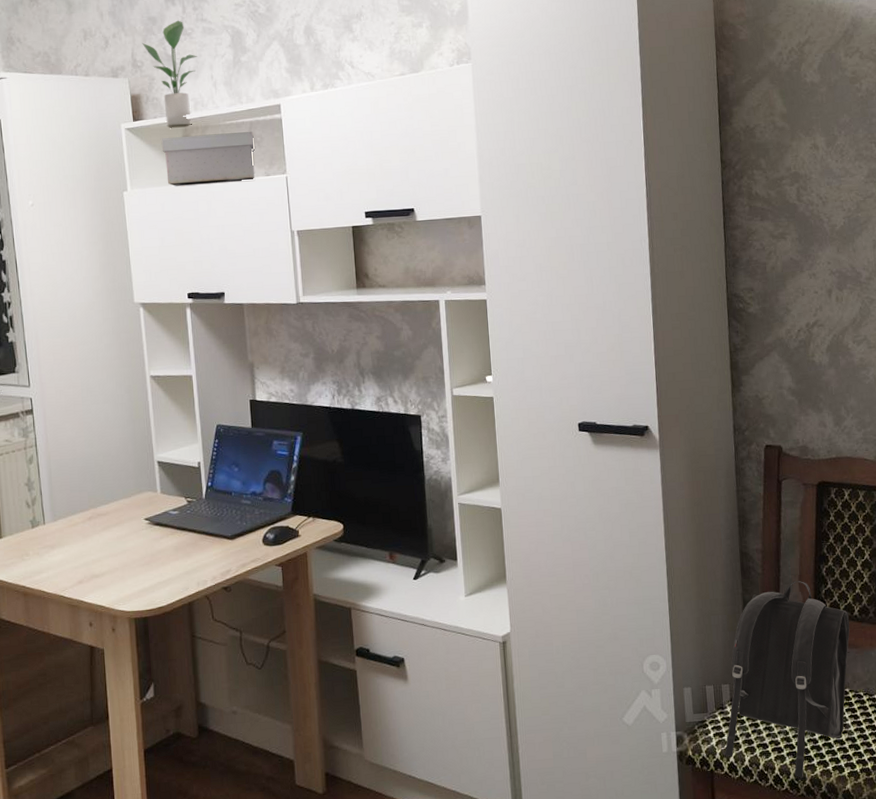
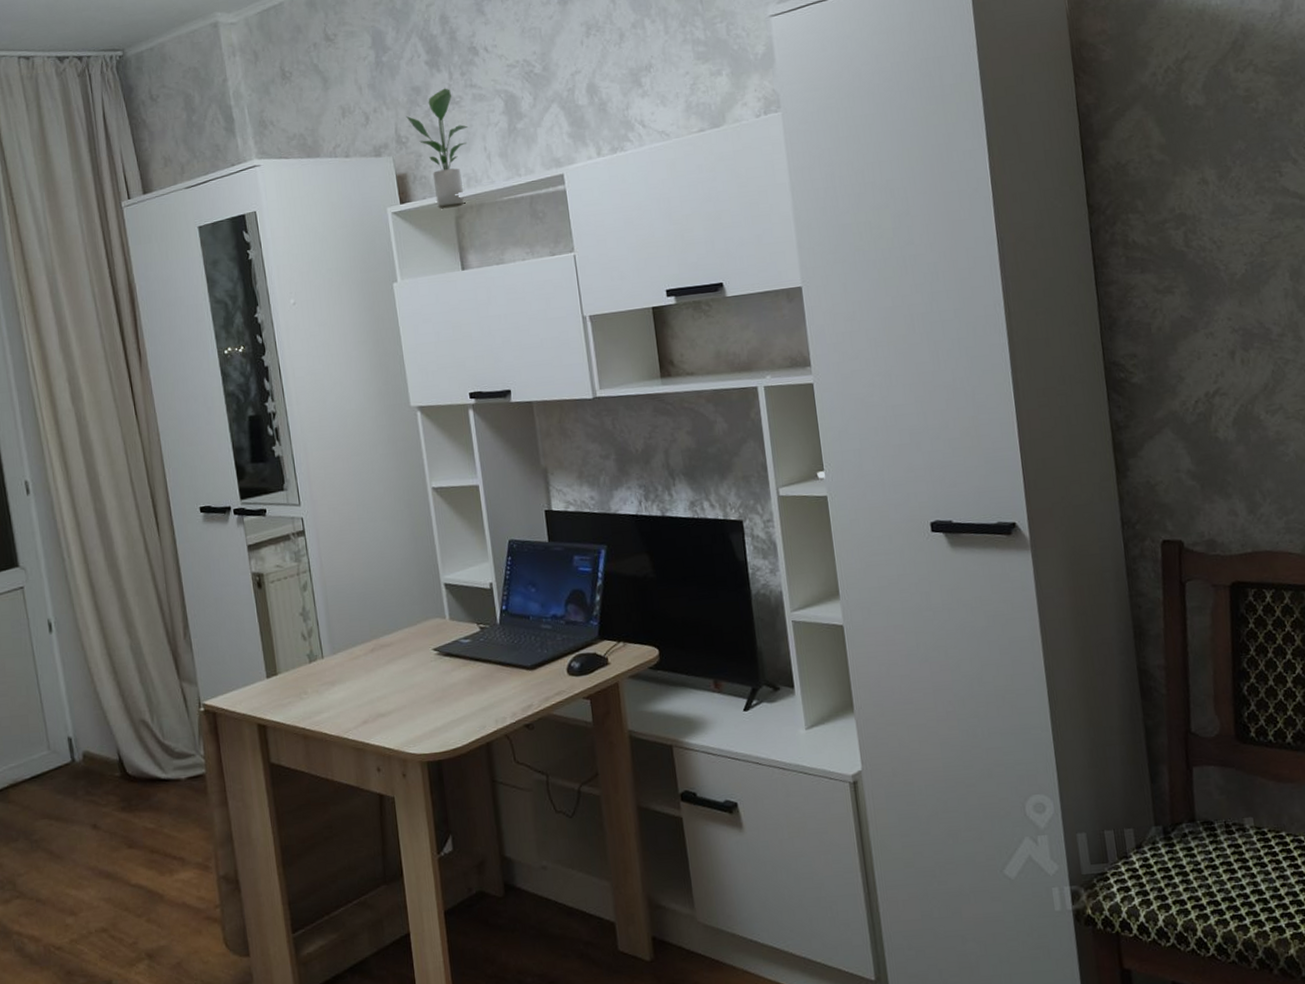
decorative box: present [161,132,256,187] -> none [432,207,540,275]
backpack: present [725,580,850,778] -> none [1132,702,1283,941]

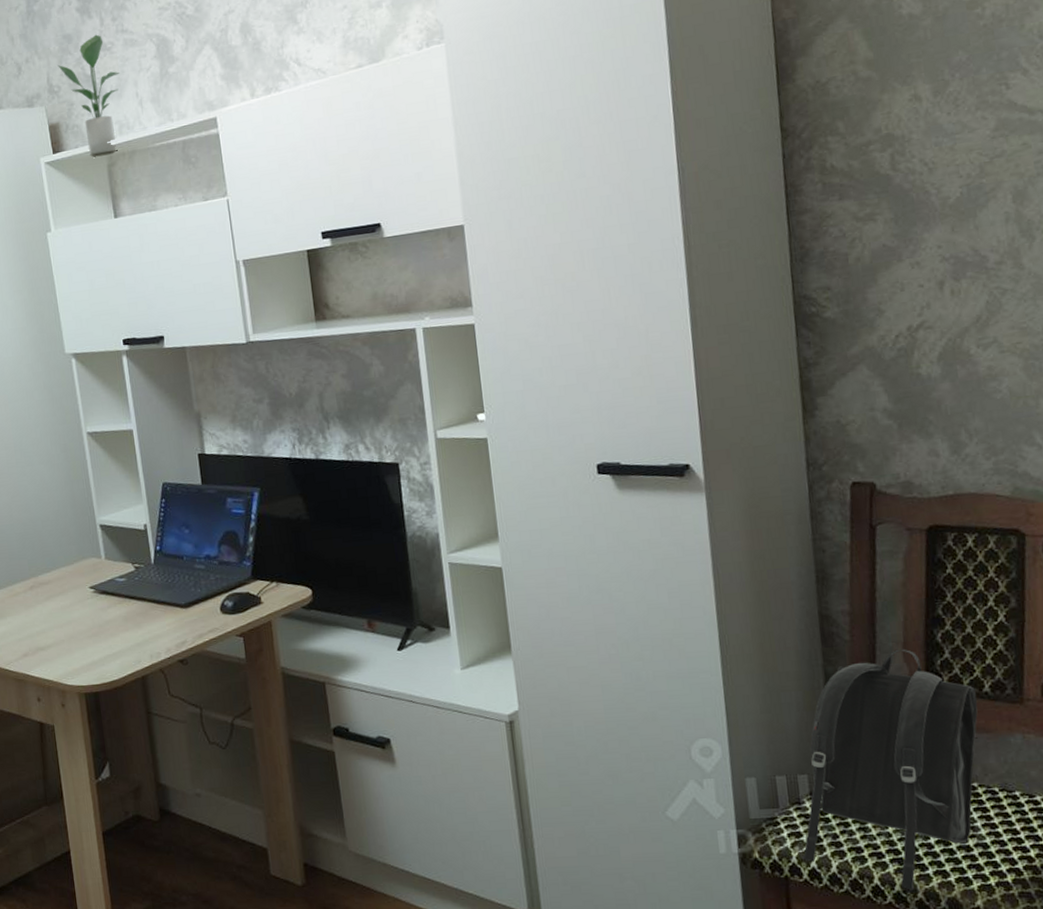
backpack: none [1132,702,1283,941] -> present [803,649,978,890]

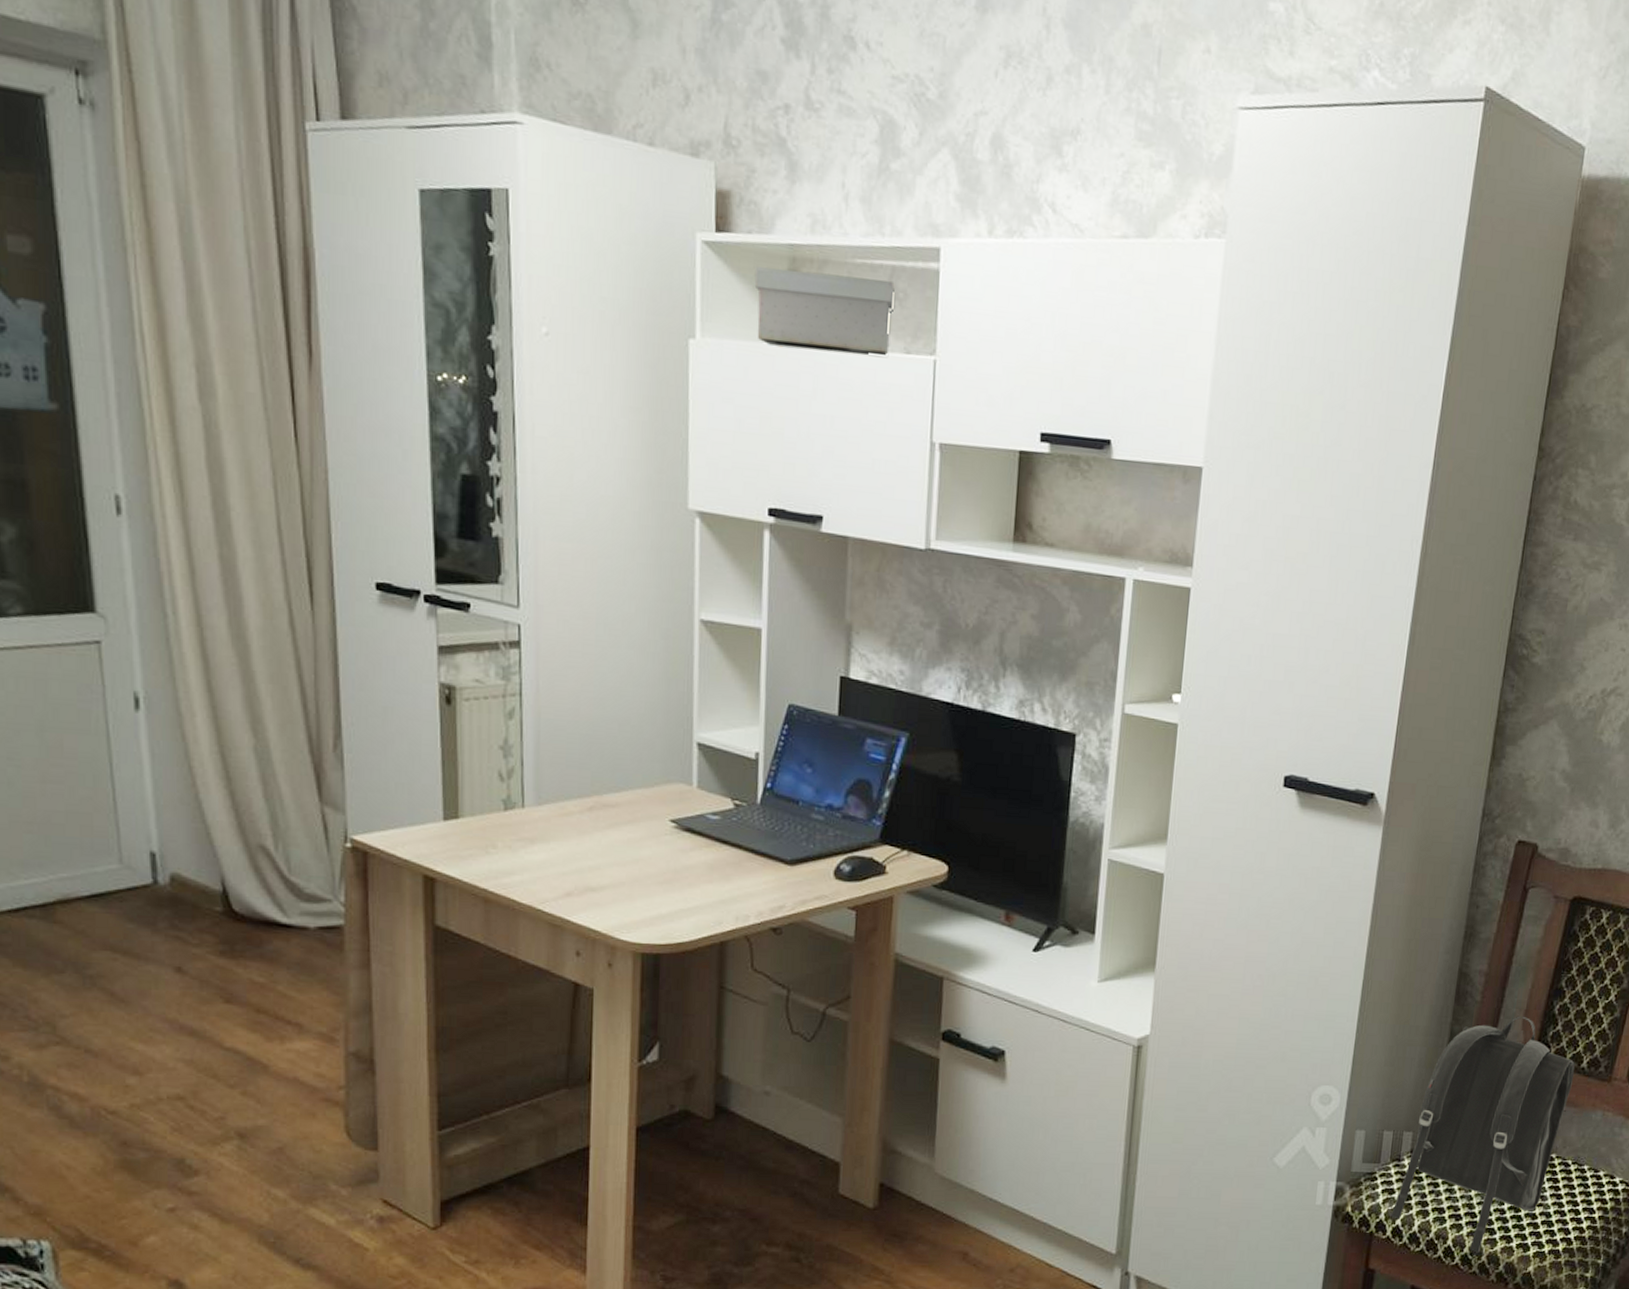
potted plant: present [58,34,120,157] -> none [742,84,825,257]
decorative box: none [84,152,192,223] -> present [754,266,895,358]

